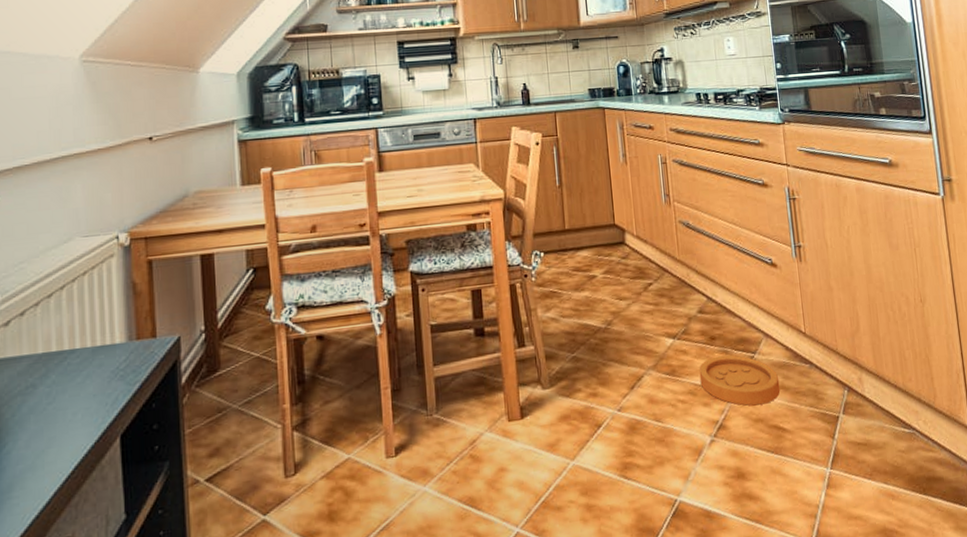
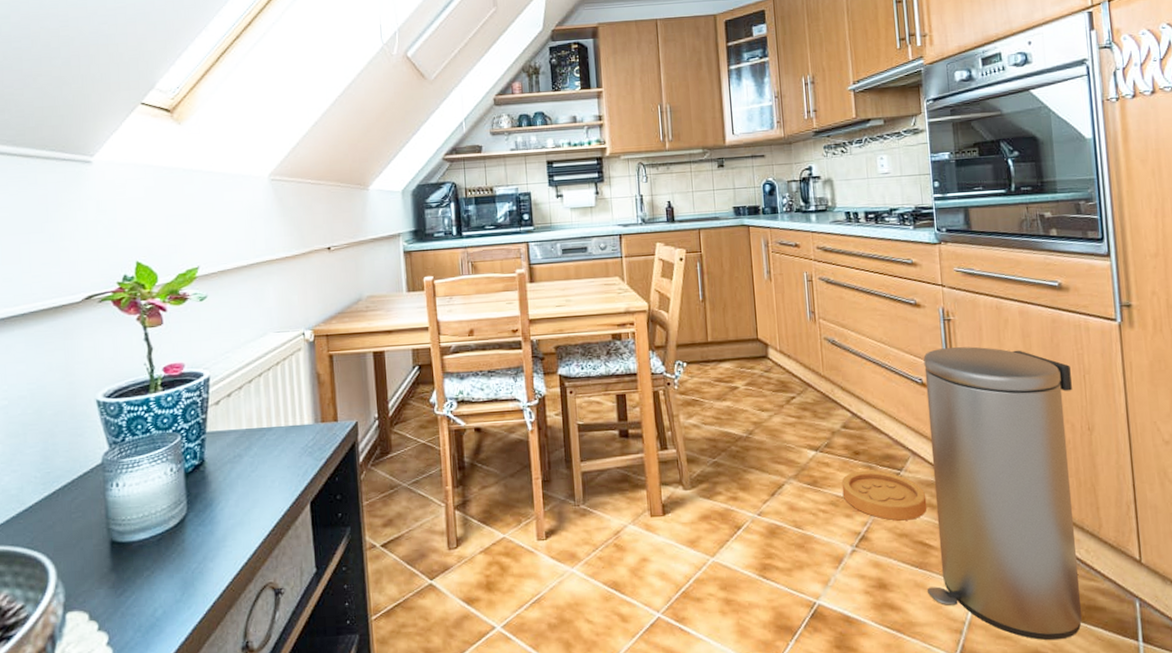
pedal bin: none [772,224,923,517] -> present [923,346,1082,641]

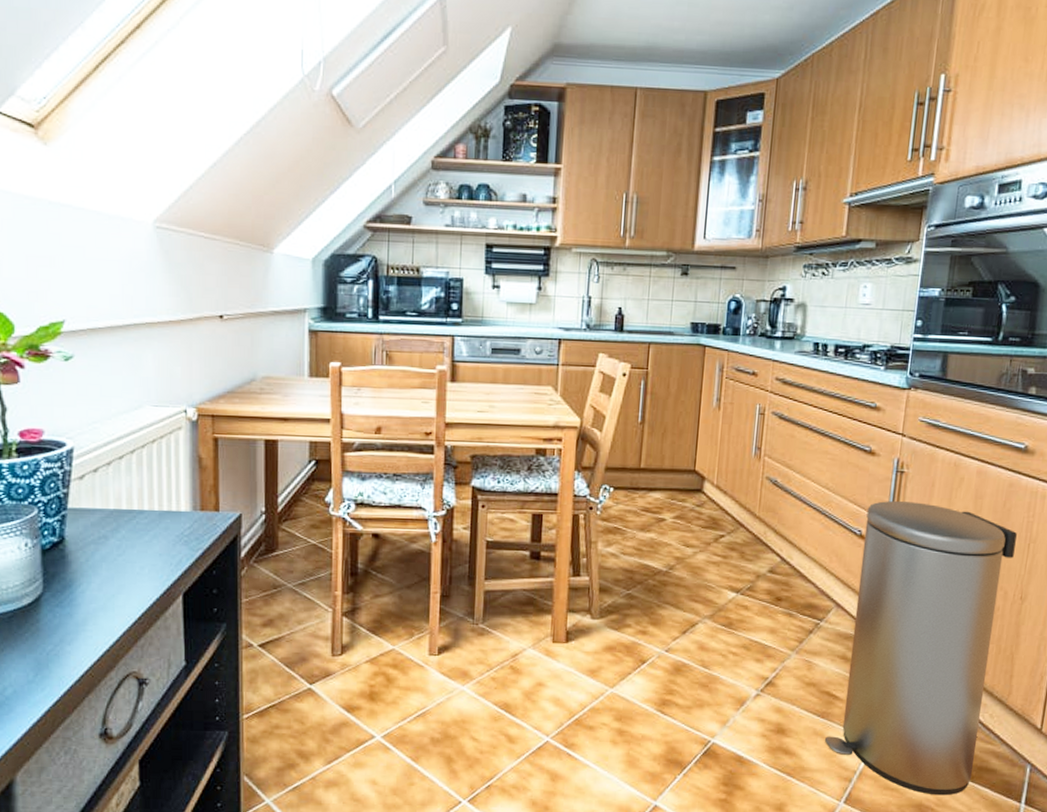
pet bowl: present [841,470,927,521] -> none [756,617,842,670]

